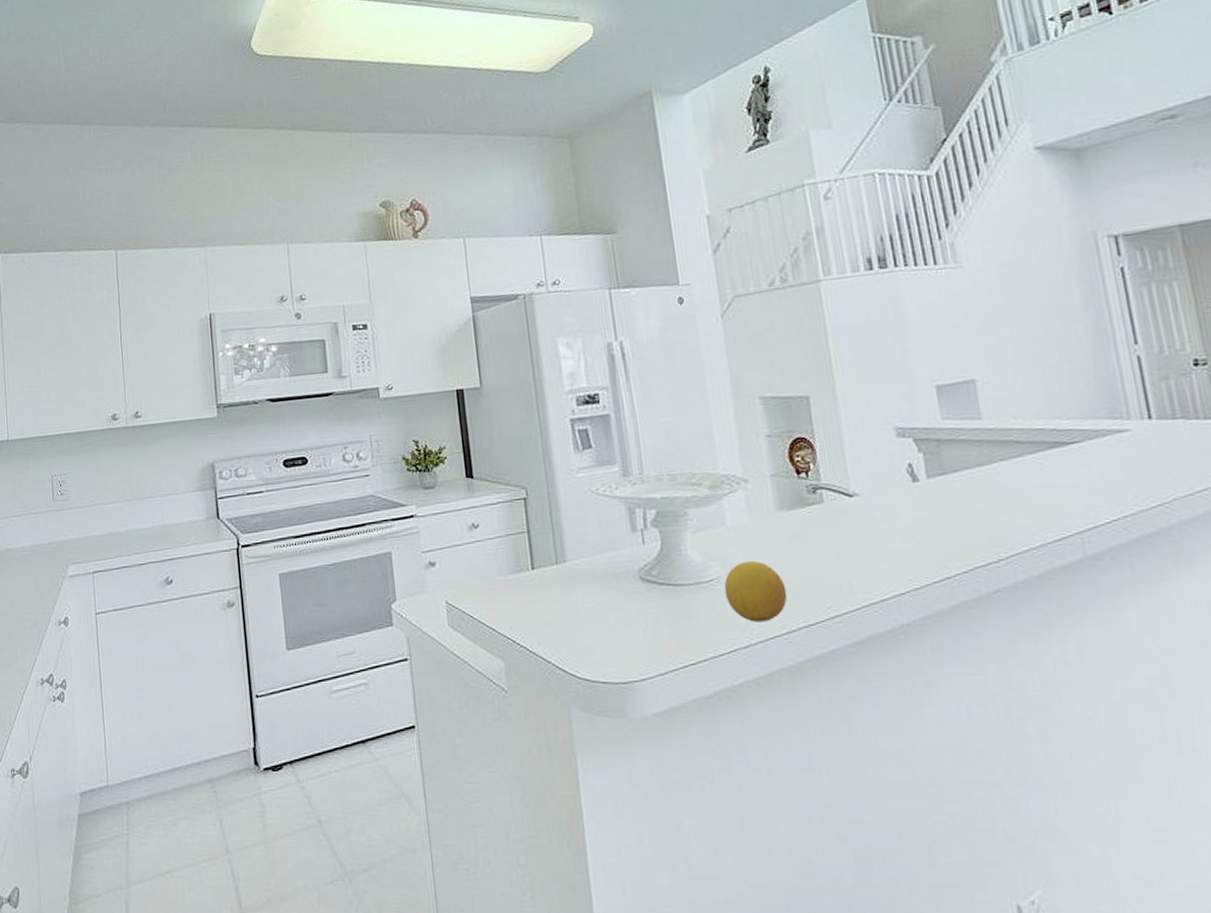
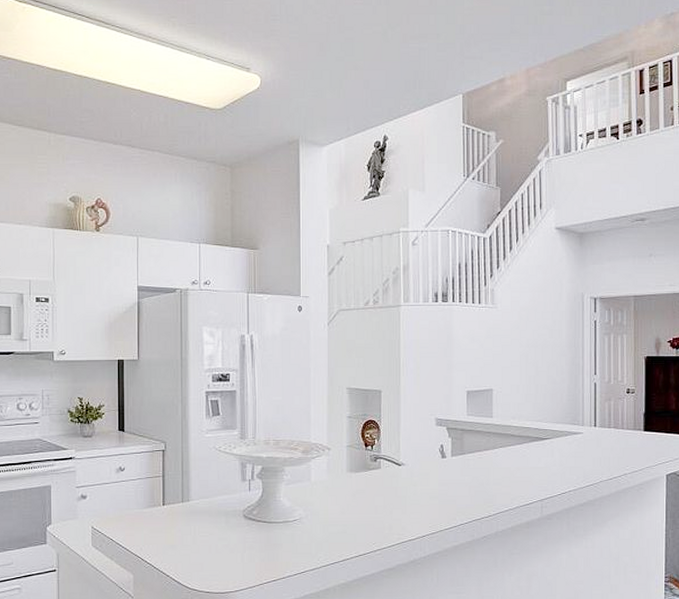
fruit: present [724,560,788,623] -> none [303,507,347,552]

